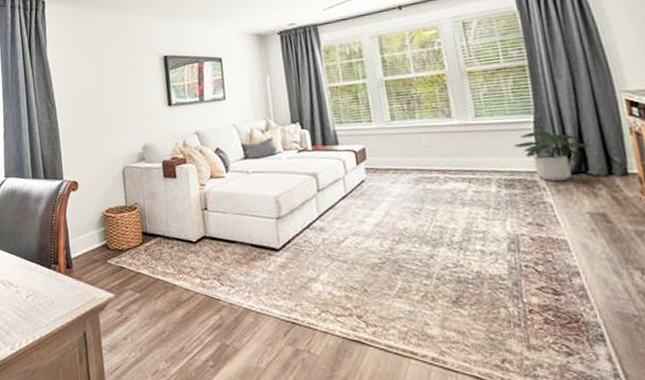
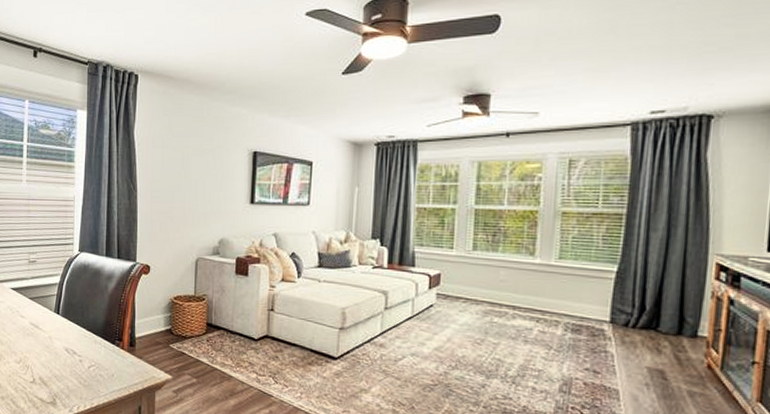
potted plant: present [513,131,593,181] -> none [590,282,670,333]

